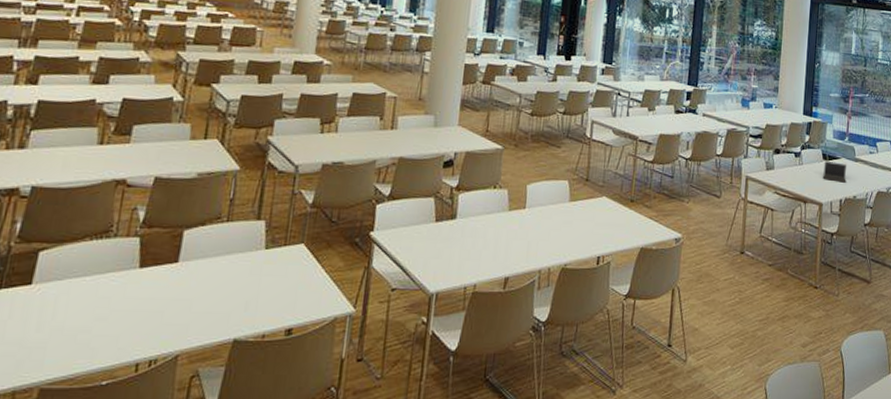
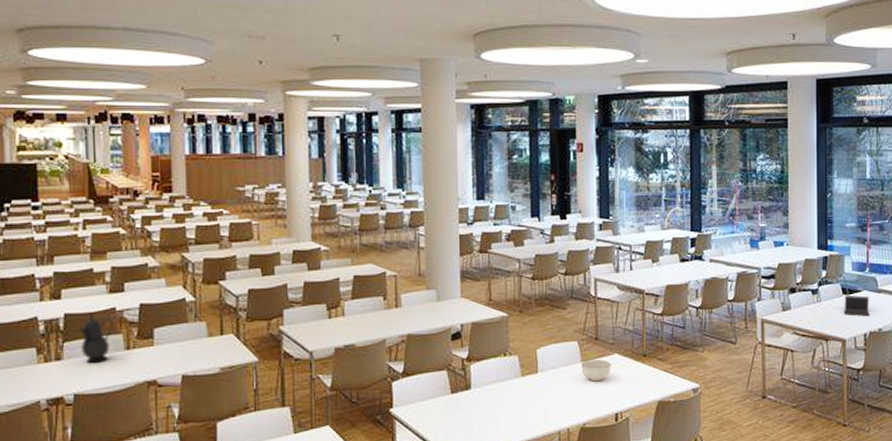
coffeepot: none [48,102,91,155] -> present [76,313,114,363]
bowl: none [569,200,599,223] -> present [581,360,611,382]

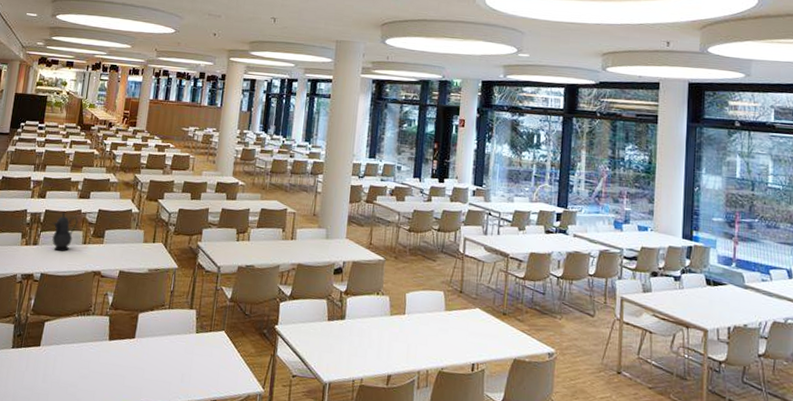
bowl: present [581,360,611,382] -> none [444,310,472,332]
laptop computer: present [844,295,870,316] -> none [707,287,735,310]

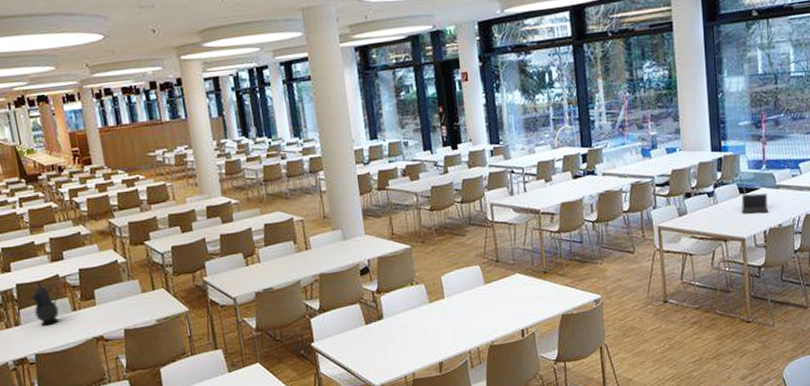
laptop computer: none [707,287,735,310] -> present [741,193,769,214]

